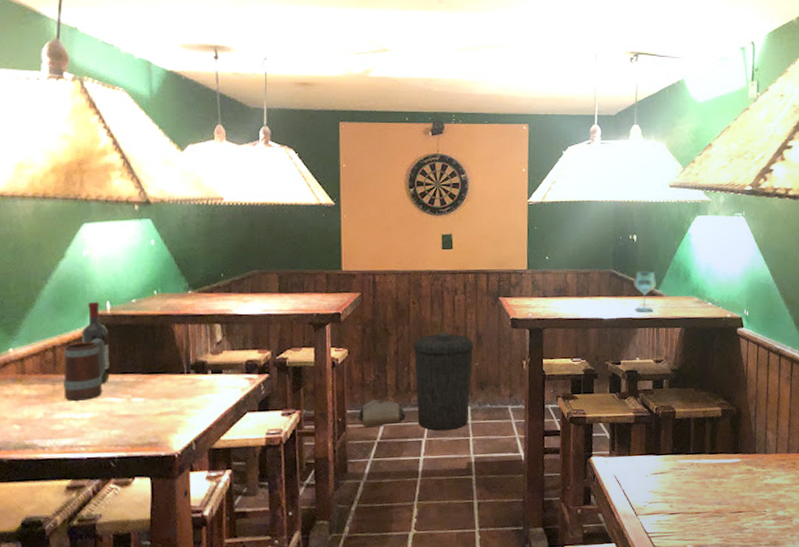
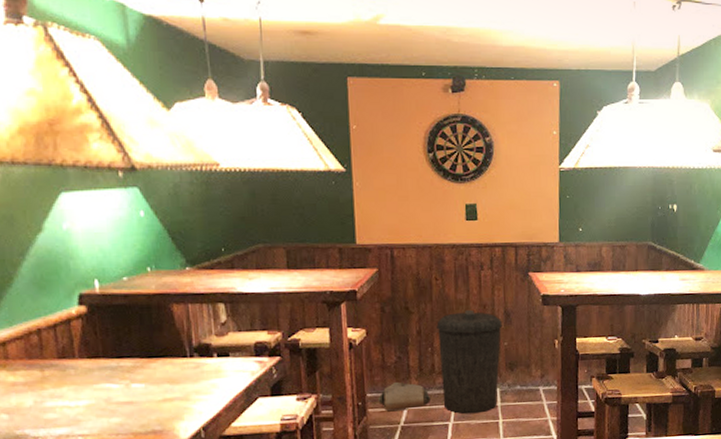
beer mug: present [63,338,105,401] -> none [50,320,99,388]
wine bottle: present [81,302,110,383] -> none [68,280,104,368]
wine glass: present [634,270,656,312] -> none [673,242,697,288]

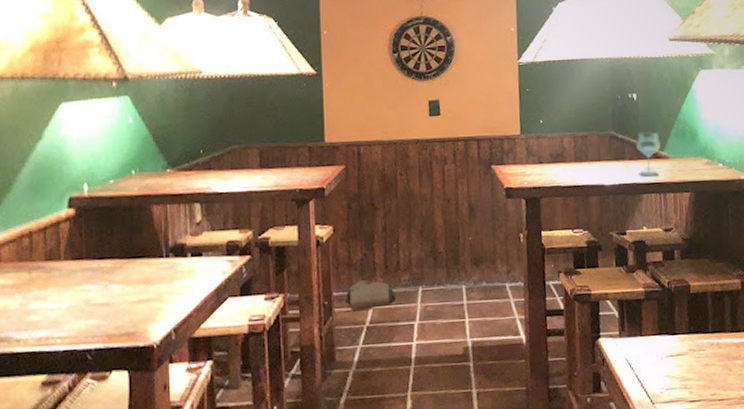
trash can: present [436,309,502,414] -> none [401,204,467,313]
wine glass: none [673,242,697,288] -> present [636,130,661,177]

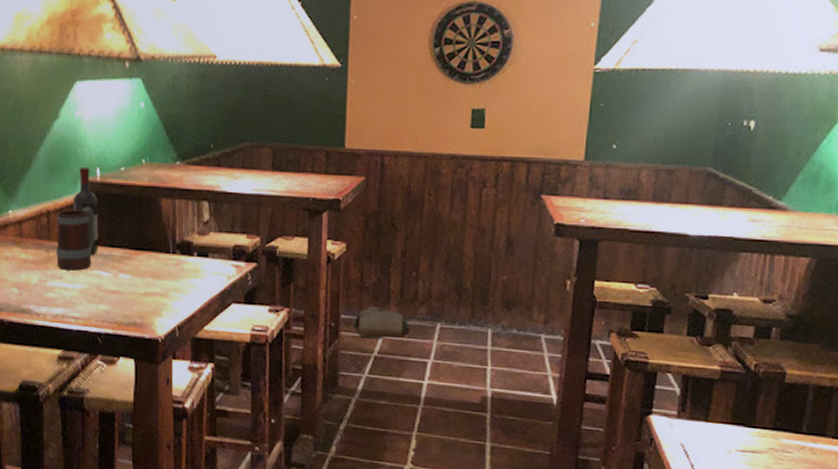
beer mug: none [39,222,82,290] -> present [56,207,95,271]
wine bottle: none [58,184,87,270] -> present [72,168,99,255]
wine glass: present [636,130,661,177] -> none [739,171,779,231]

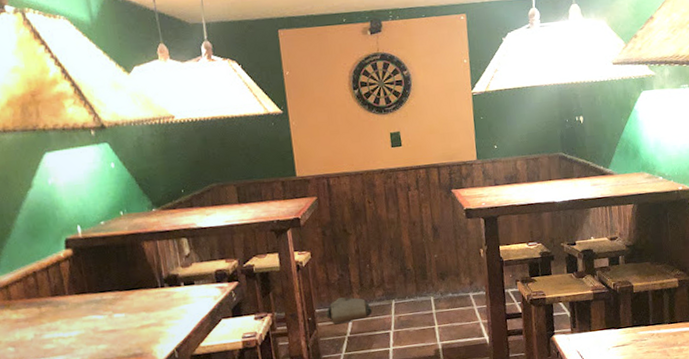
beer mug: present [56,207,95,271] -> none [43,261,85,322]
wine bottle: present [72,168,99,255] -> none [57,227,90,303]

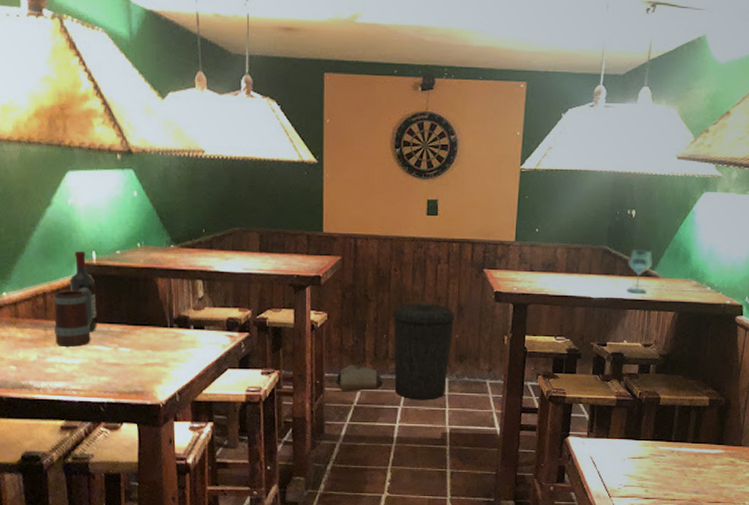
beer mug: none [43,261,85,322] -> present [53,288,93,347]
wine bottle: none [57,227,90,303] -> present [69,251,97,331]
trash can: none [372,227,432,322] -> present [393,301,455,401]
wine glass: none [583,150,606,193] -> present [627,248,653,293]

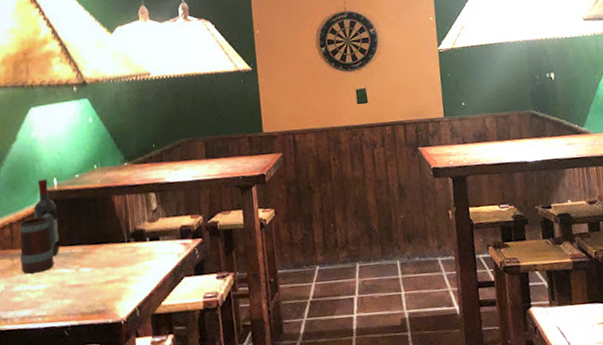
bag: present [335,364,383,391] -> none [288,257,336,286]
trash can: present [393,301,455,401] -> none [337,186,398,287]
wine glass: present [627,248,653,293] -> none [556,108,581,152]

